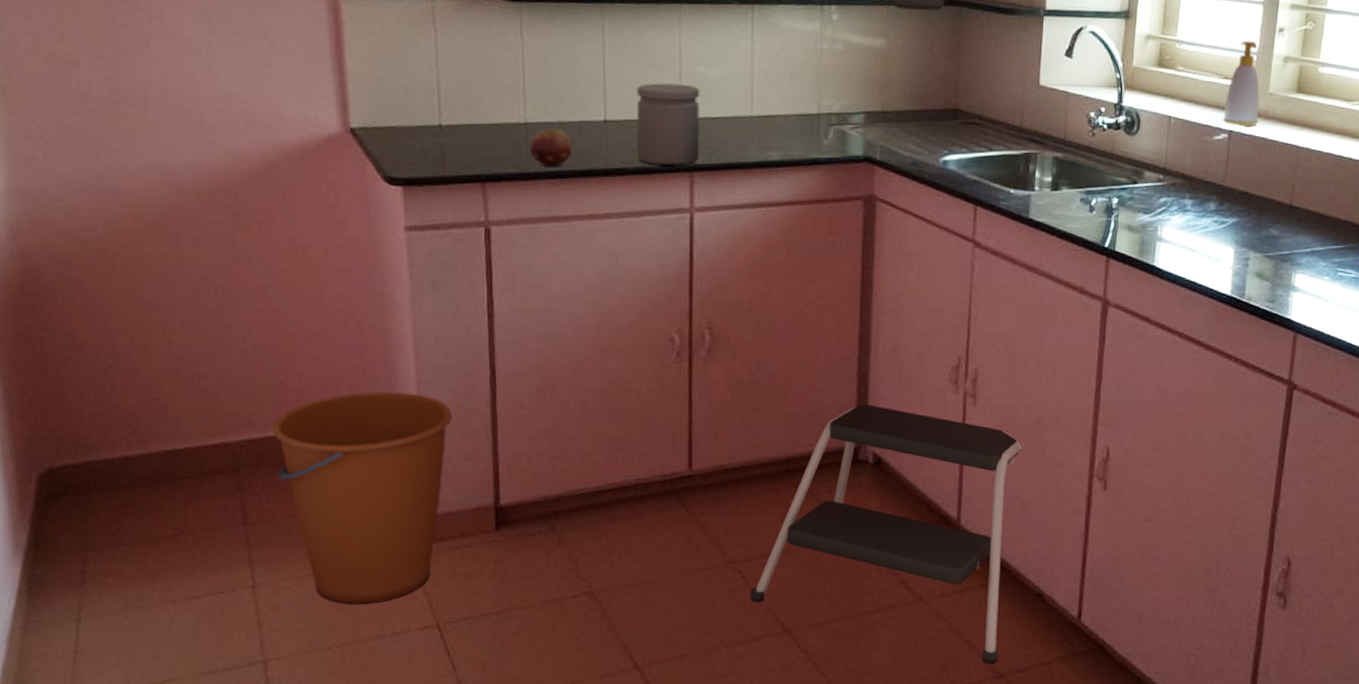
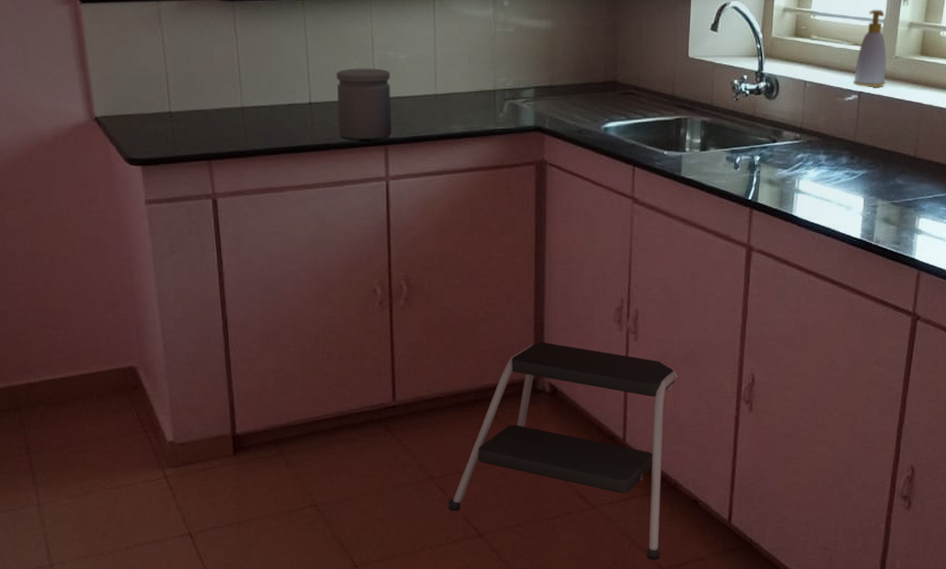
bucket: present [273,391,452,605] -> none [46,341,193,519]
fruit: present [530,128,573,167] -> none [247,111,284,144]

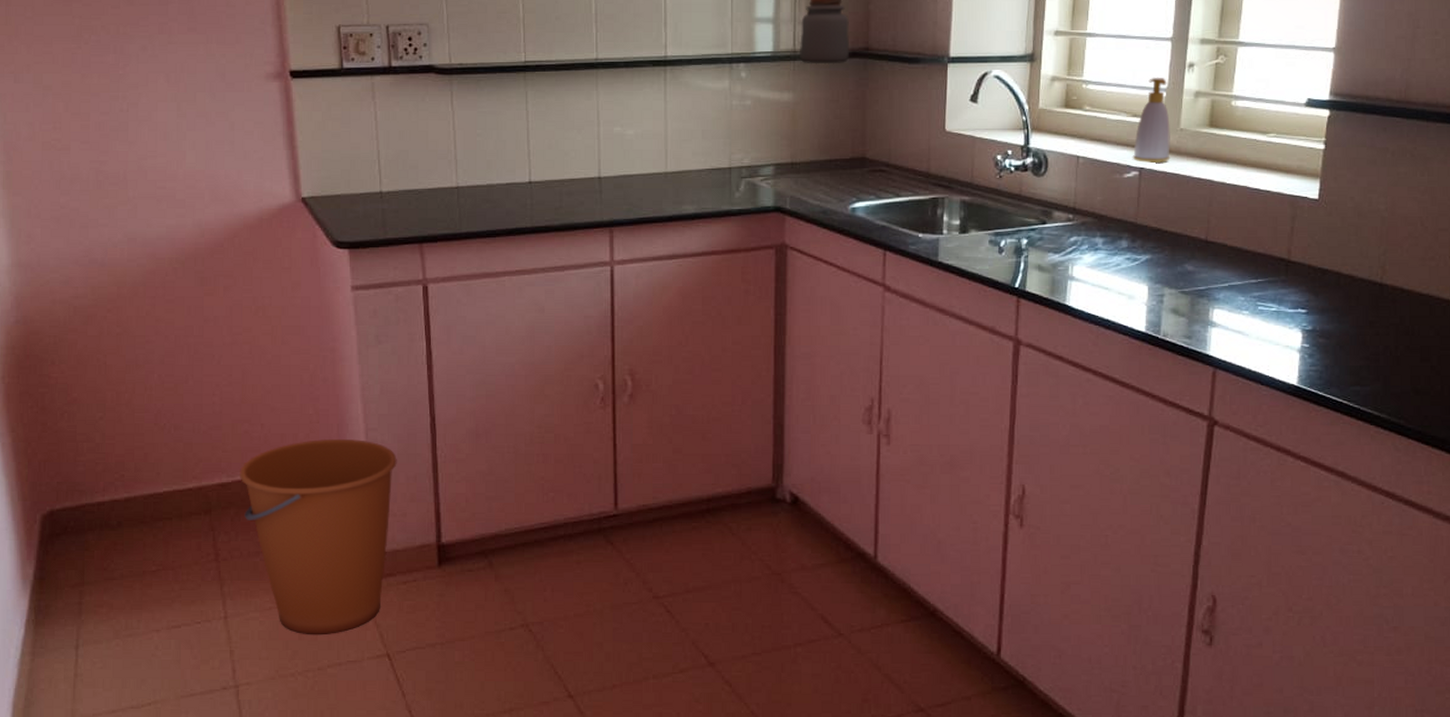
bucket: none [46,341,193,519] -> present [240,438,397,636]
jar: present [336,68,391,141] -> none [558,144,617,223]
step stool: present [449,342,701,560] -> none [676,445,965,699]

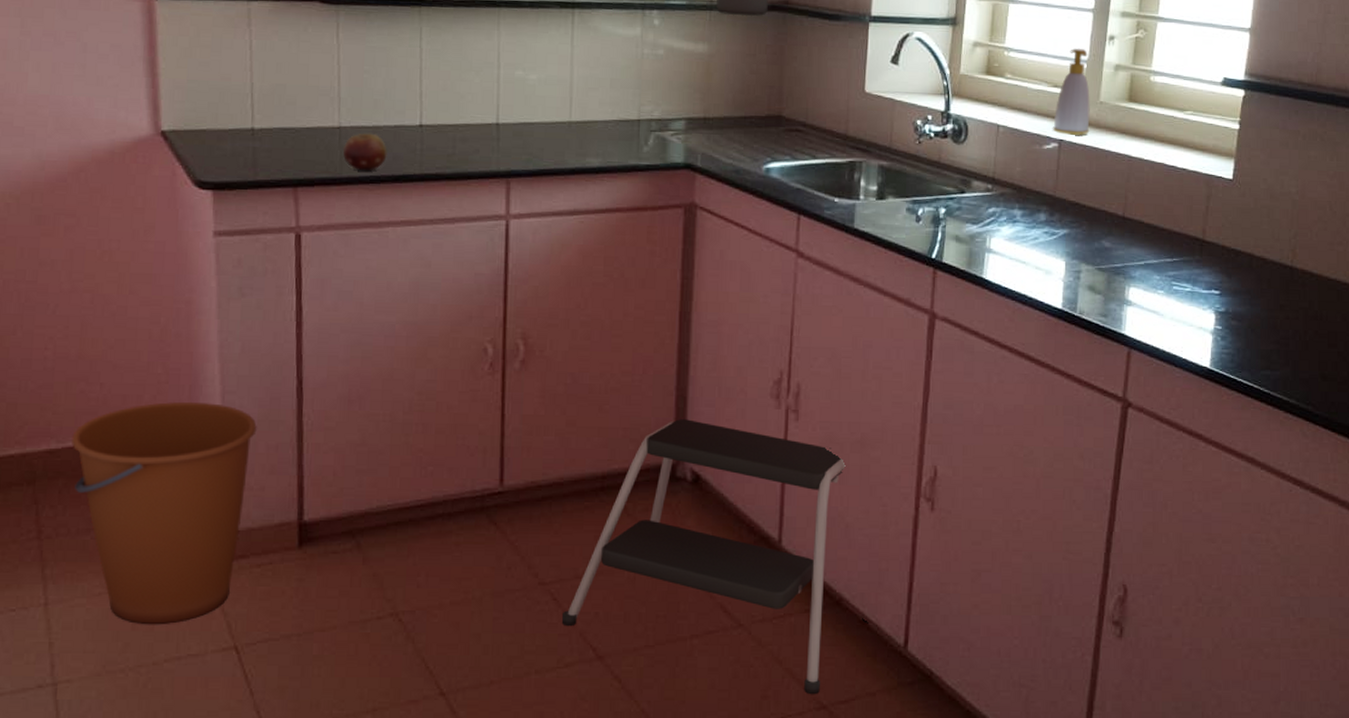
fruit: none [462,191,501,226] -> present [343,133,387,171]
step stool: none [676,445,965,699] -> present [562,419,871,695]

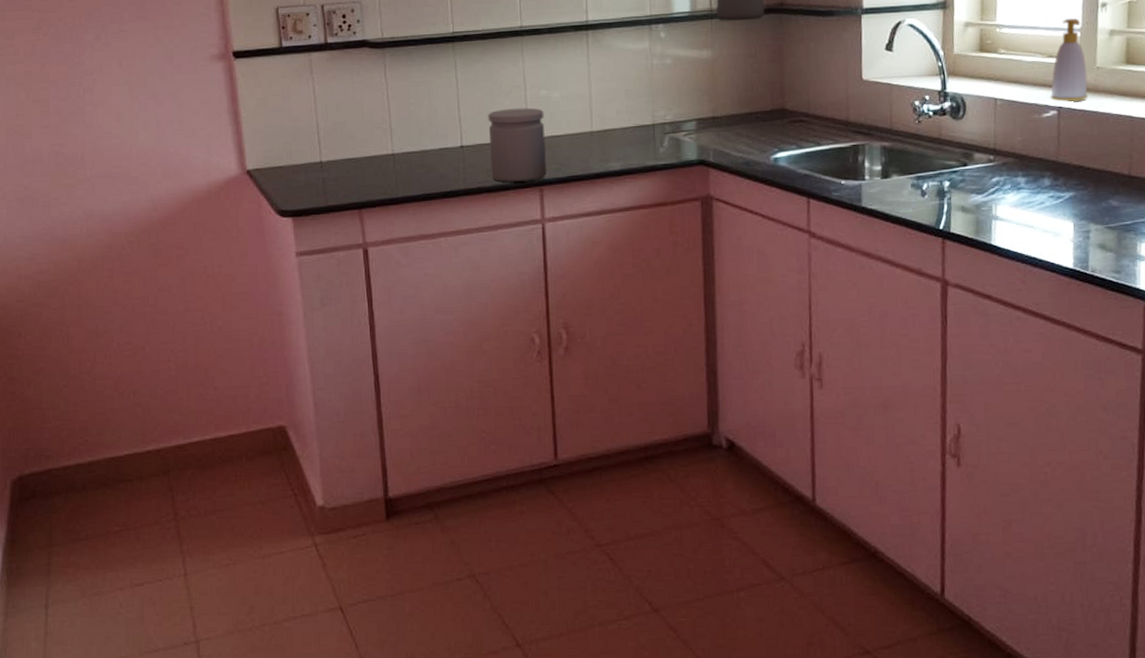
bucket: present [72,401,257,625] -> none [195,398,344,590]
fruit: present [343,133,387,171] -> none [398,157,435,191]
jar: none [452,87,518,172] -> present [488,108,546,183]
step stool: present [562,419,871,695] -> none [619,392,907,641]

